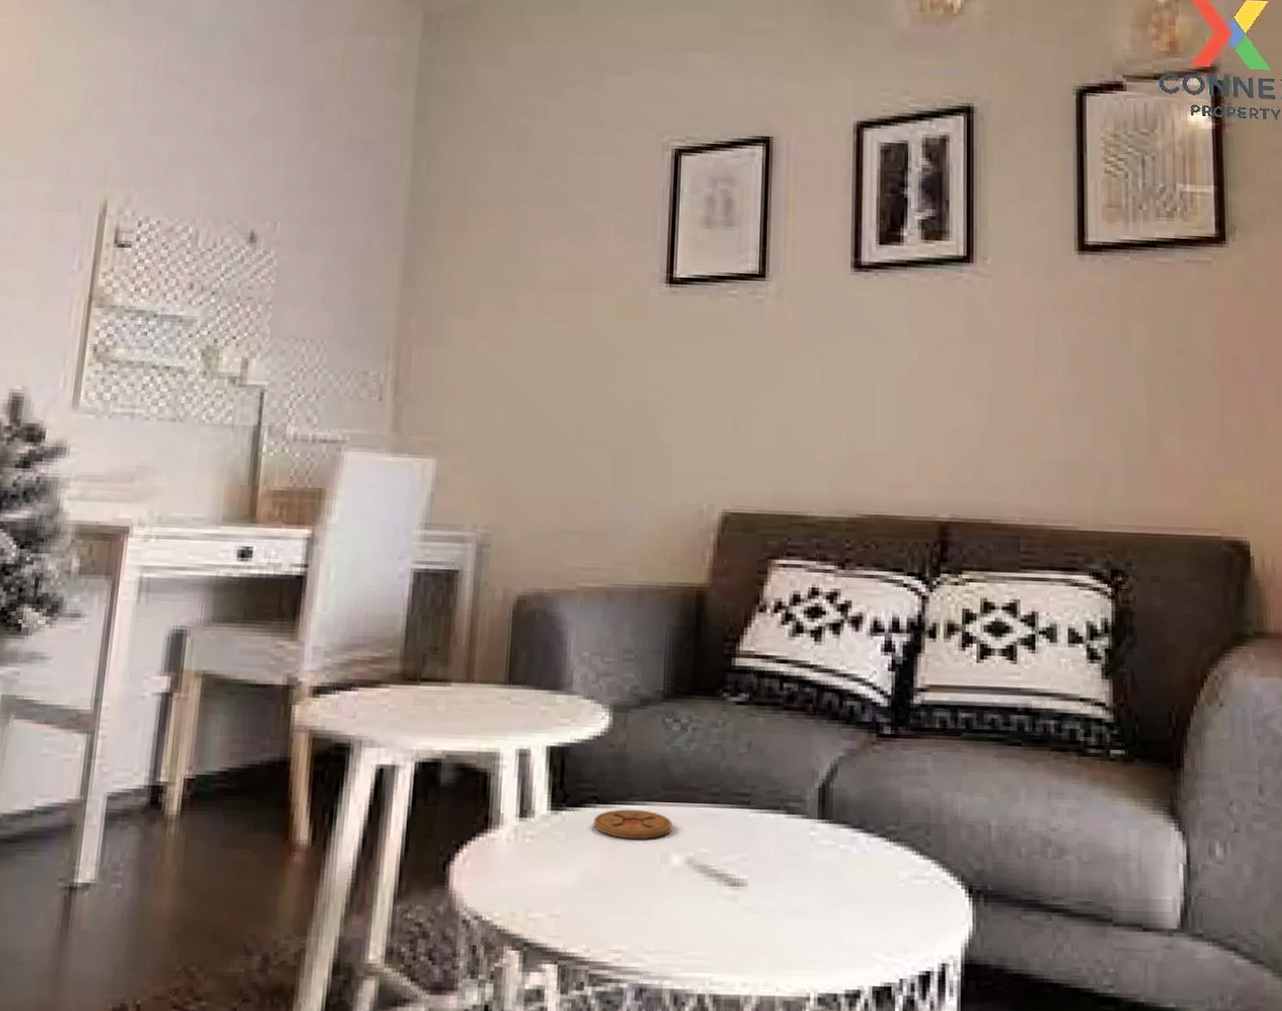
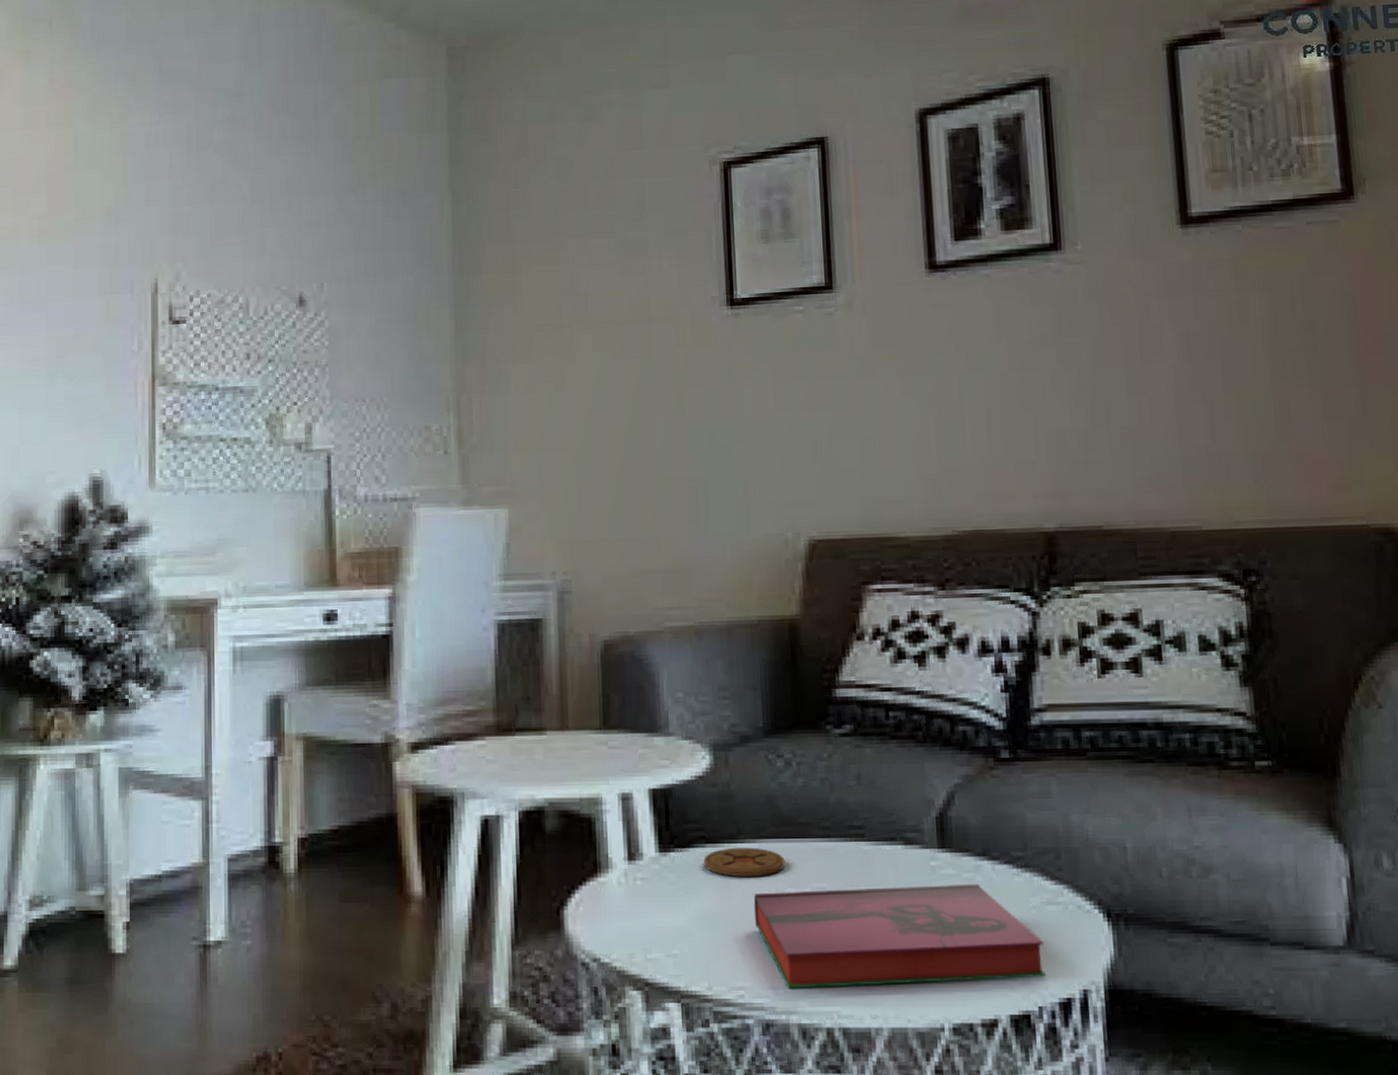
hardback book: none [637,855,910,954] -> present [753,883,1047,989]

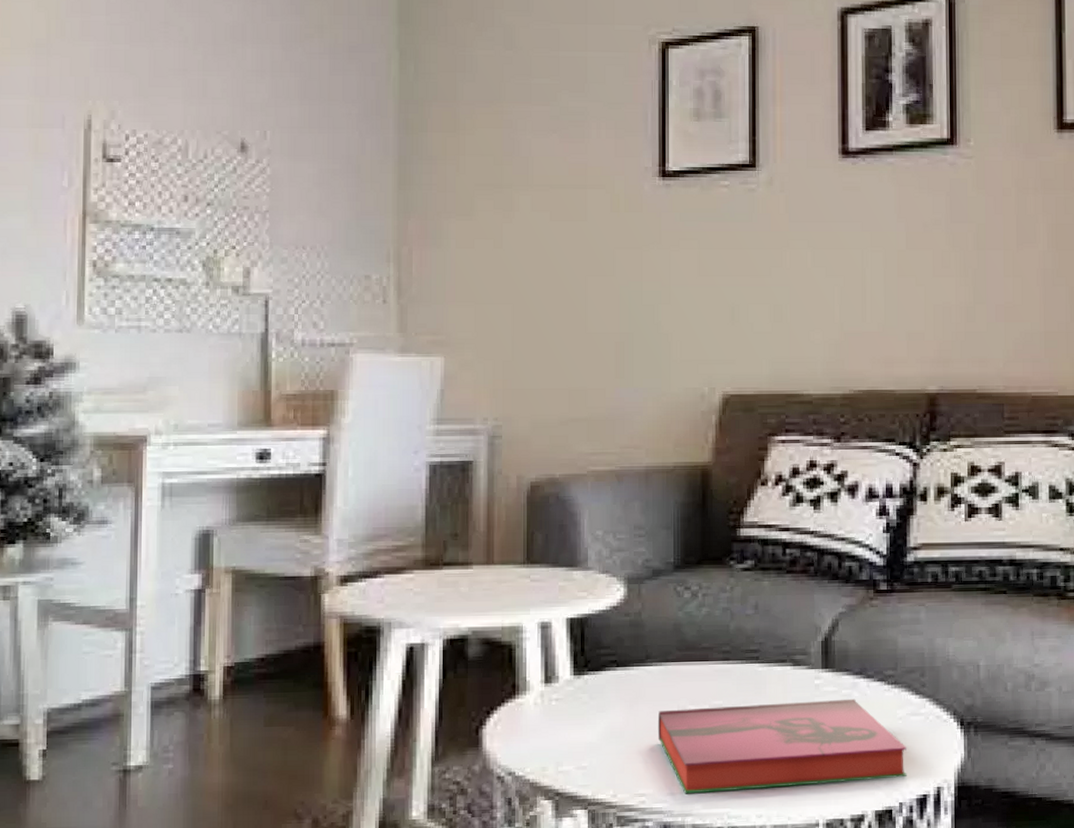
coaster: present [703,847,785,877] -> none [614,670,688,696]

